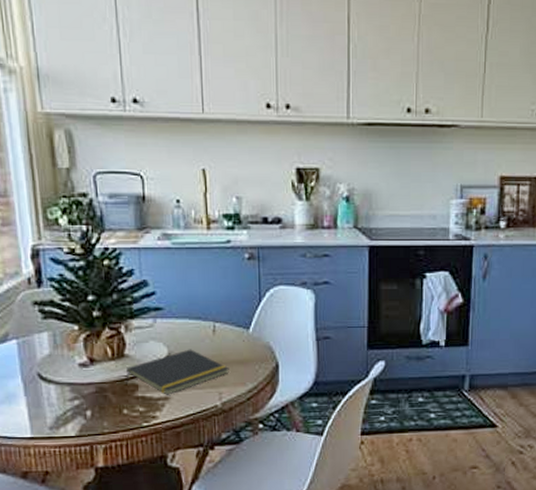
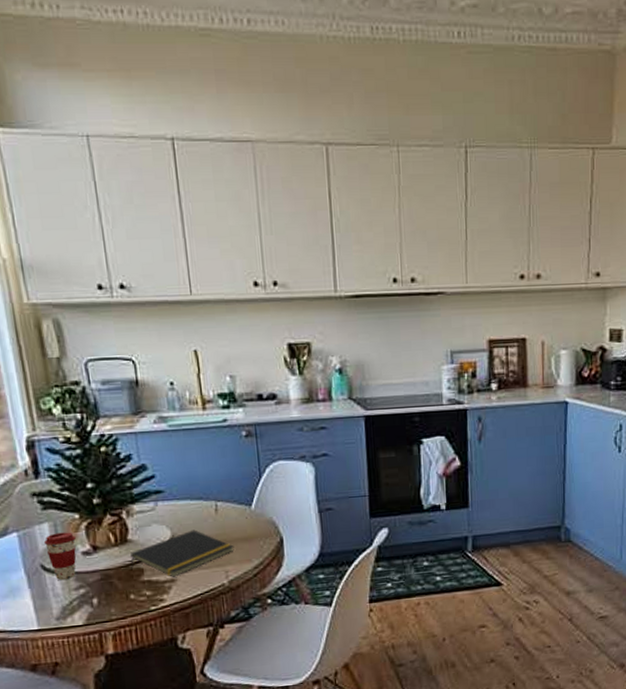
coffee cup: none [42,343,74,391] -> present [43,532,77,581]

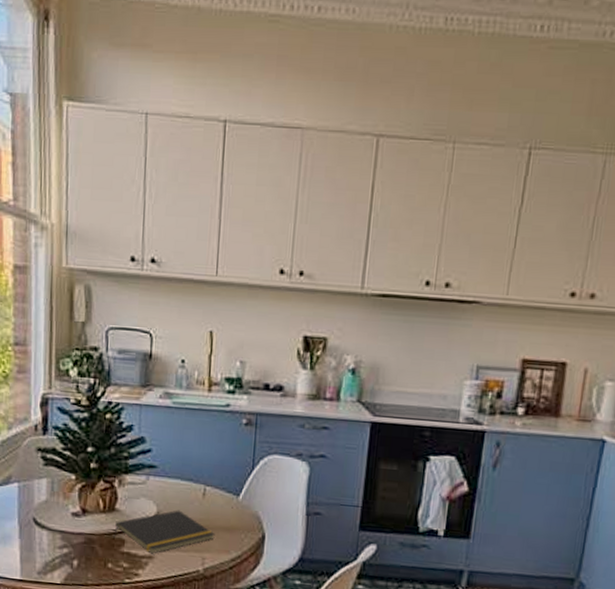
coffee cup: present [43,532,77,581] -> none [39,490,69,537]

